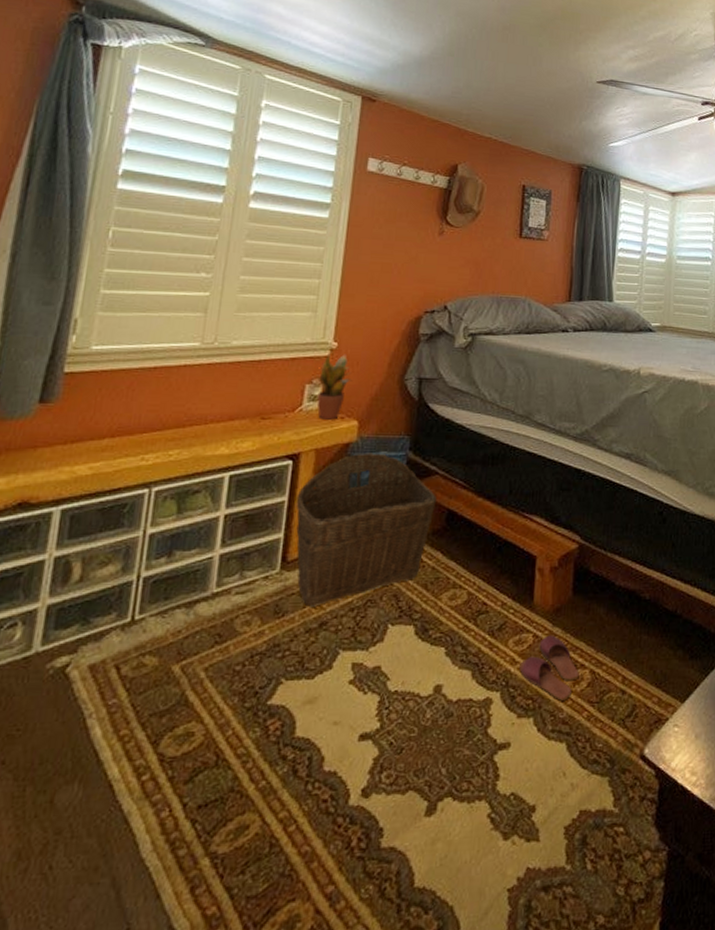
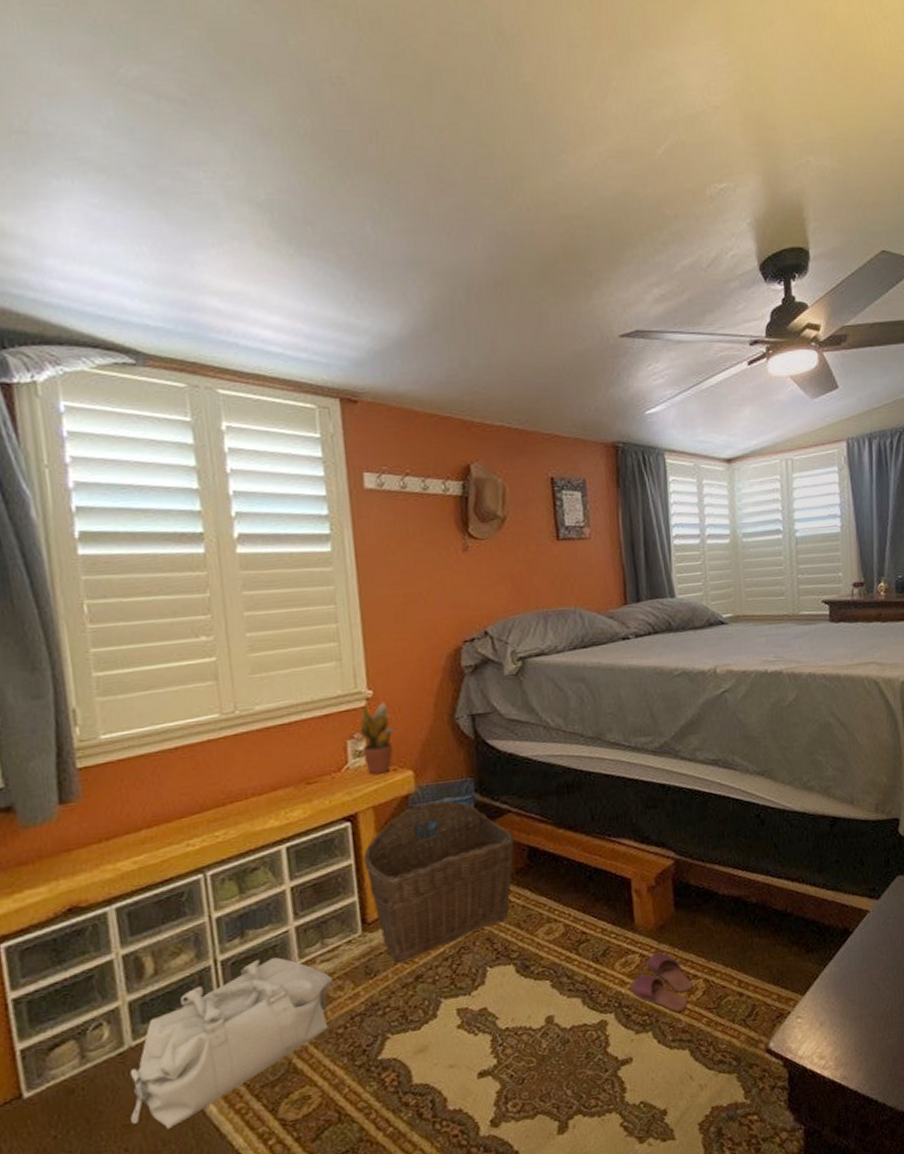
duffel bag: none [16,581,243,747] -> present [129,957,333,1130]

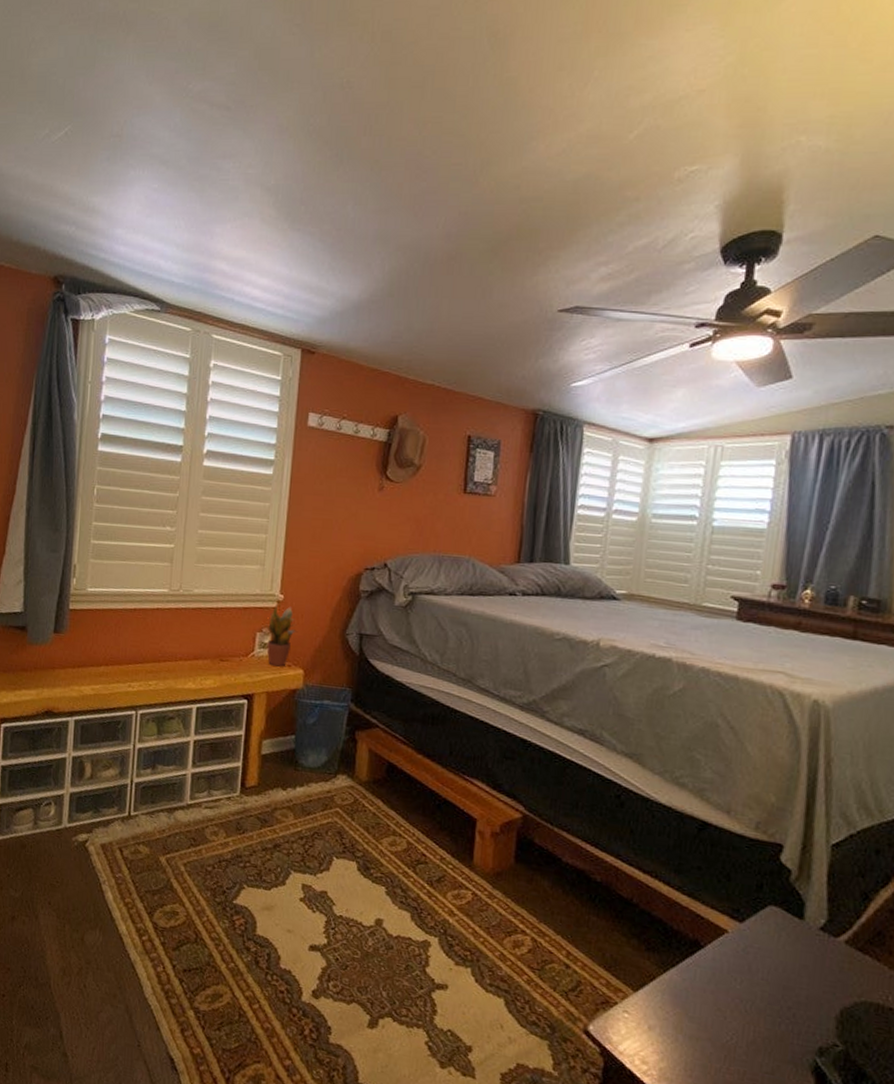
duffel bag: present [129,957,333,1130] -> none [56,790,211,900]
wicker basket: present [363,800,514,963] -> none [251,700,377,830]
slippers: present [630,952,693,1012] -> none [457,896,520,960]

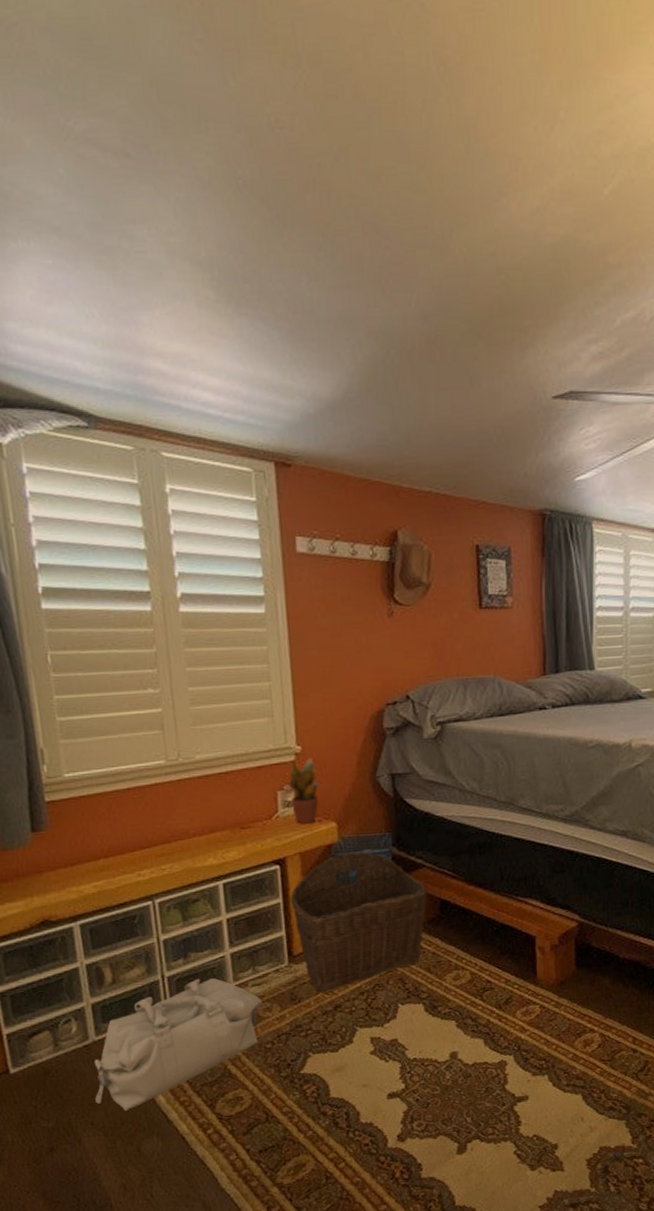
duffel bag: none [56,790,211,900] -> present [93,978,263,1112]
wicker basket: none [251,700,377,830] -> present [290,852,427,993]

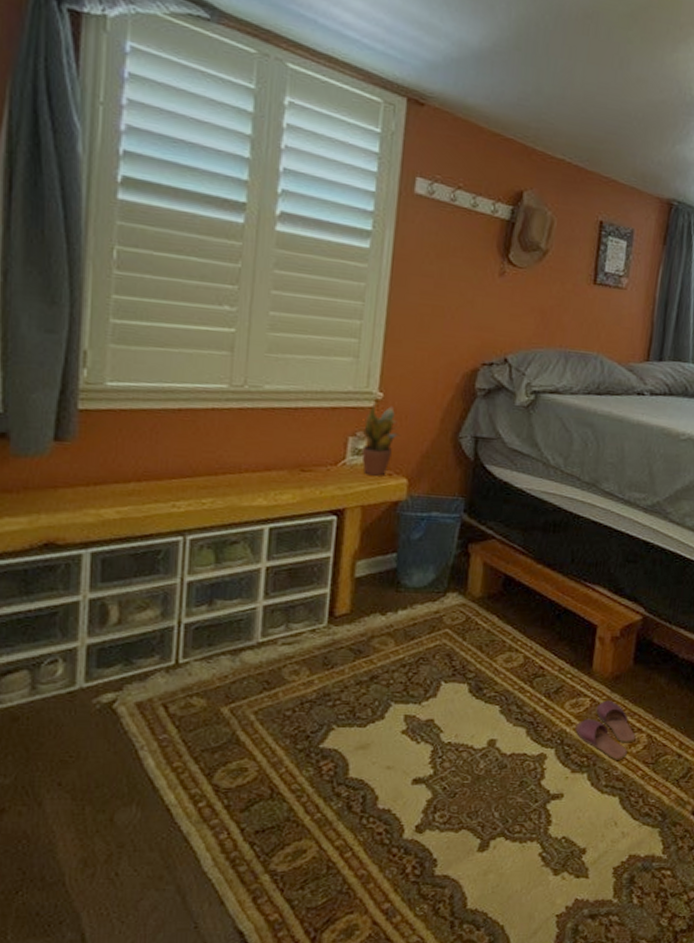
duffel bag: present [93,978,263,1112] -> none [69,629,290,773]
wicker basket: present [290,852,427,993] -> none [342,512,493,661]
slippers: none [529,1005,589,1060] -> present [575,700,636,760]

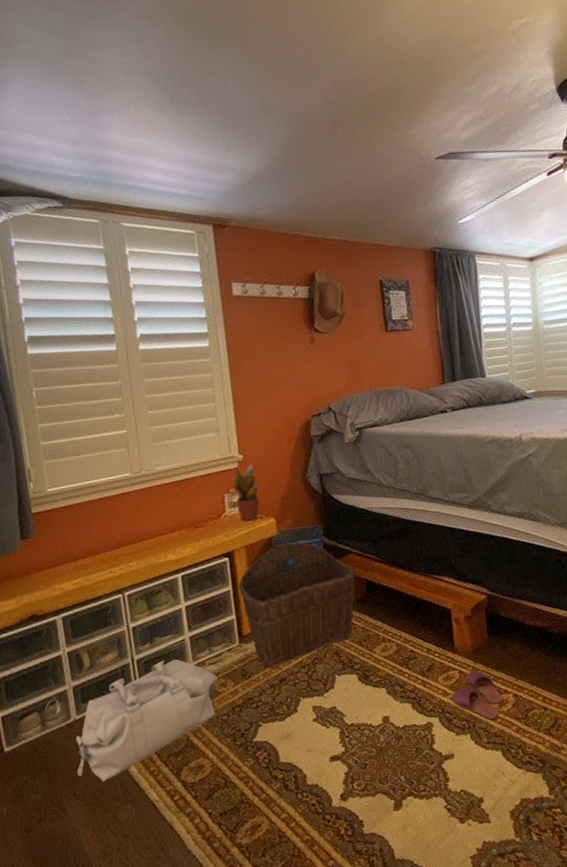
duffel bag: none [69,629,290,773] -> present [75,659,218,783]
wicker basket: none [342,512,493,661] -> present [238,542,355,668]

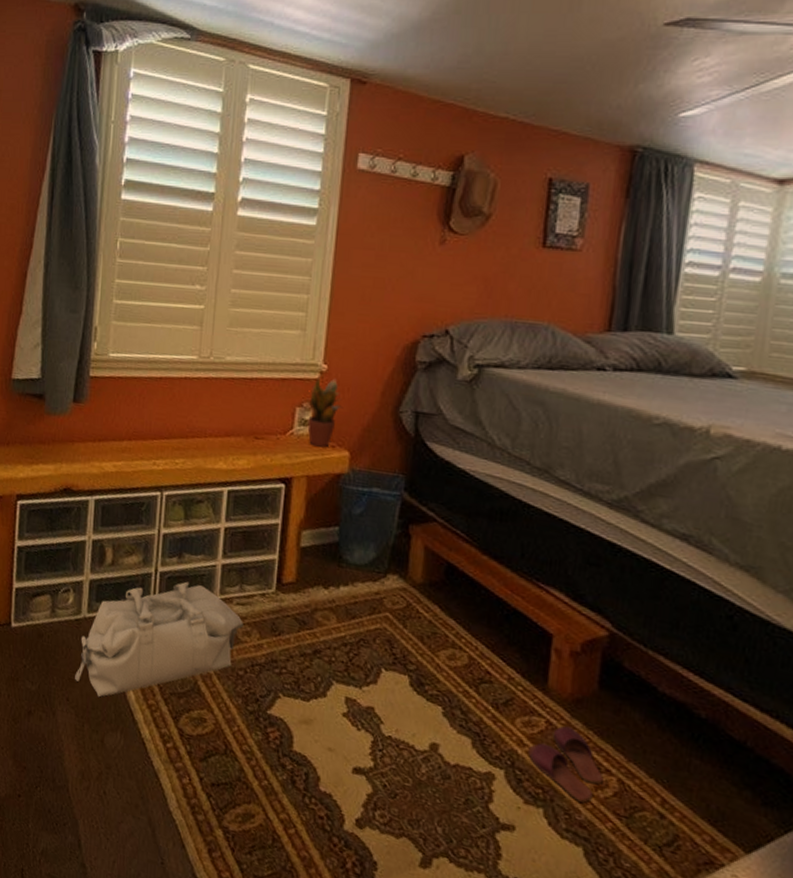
wicker basket: present [238,542,355,668] -> none [289,486,434,633]

